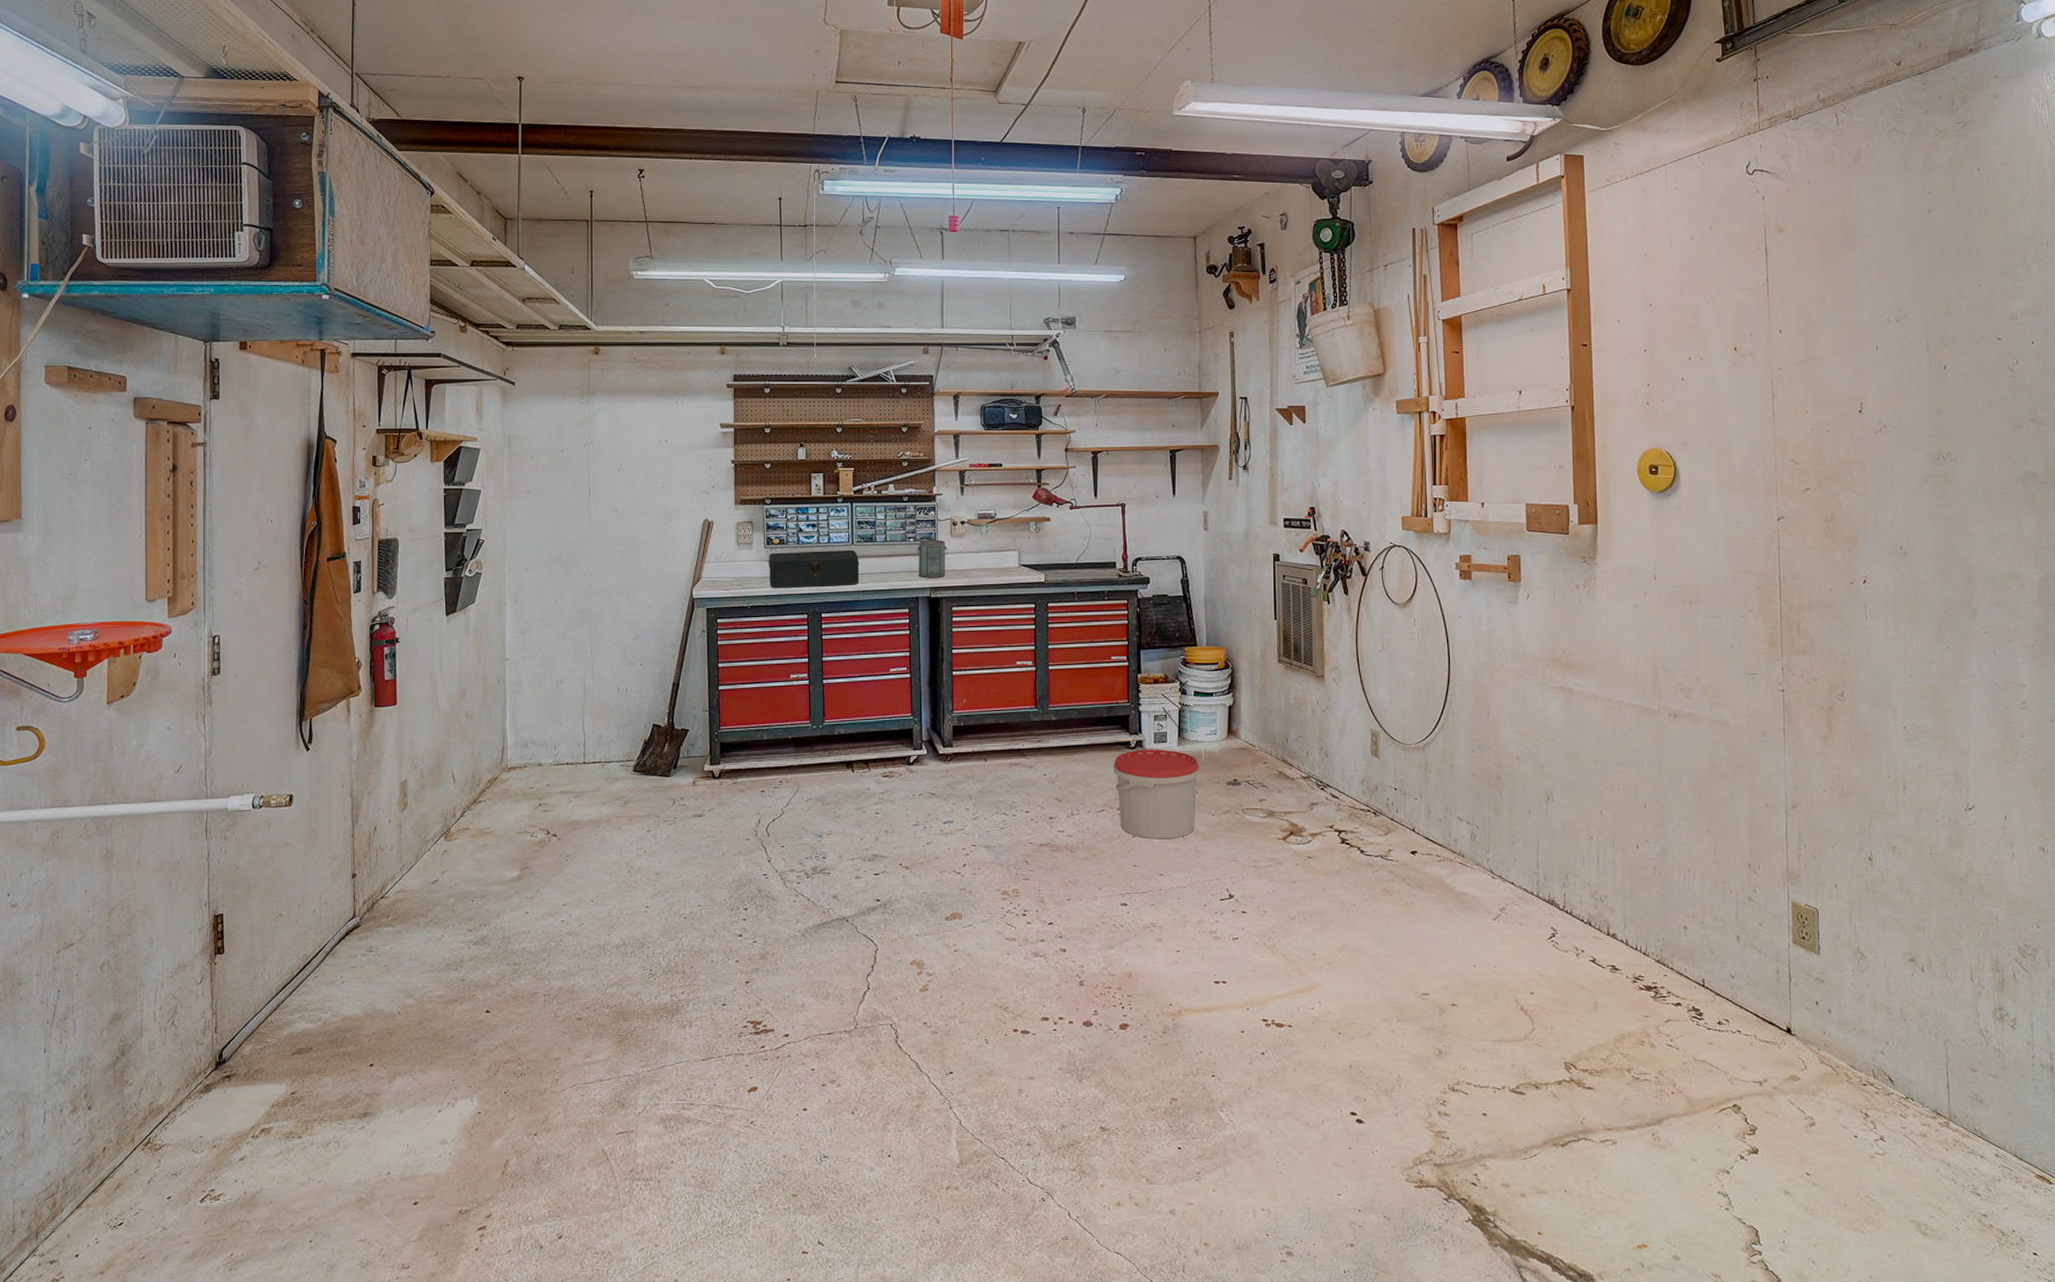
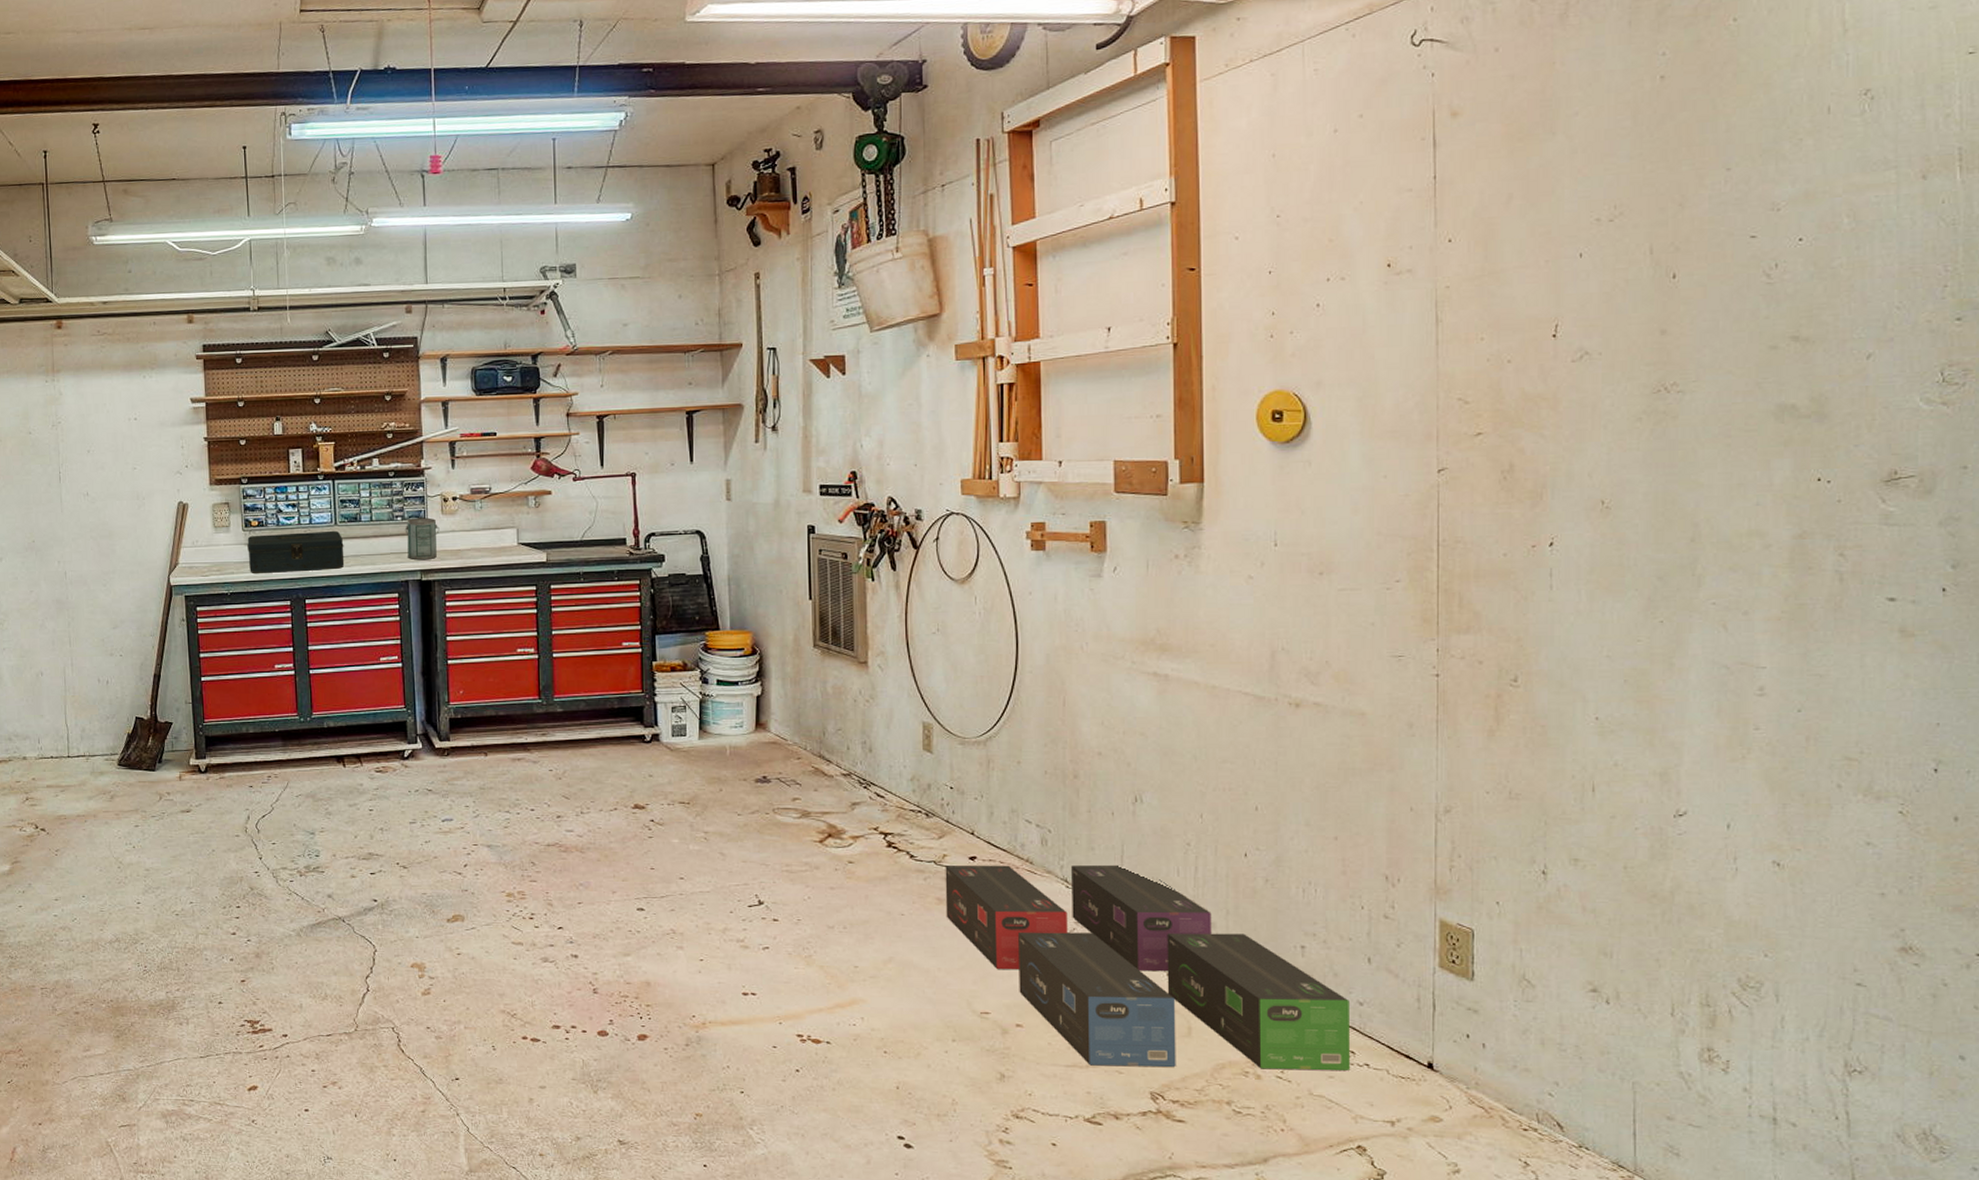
bucket: present [1113,749,1200,839] -> none [626,743,725,841]
box set: none [1390,857,1726,1040] -> present [945,864,1351,1071]

